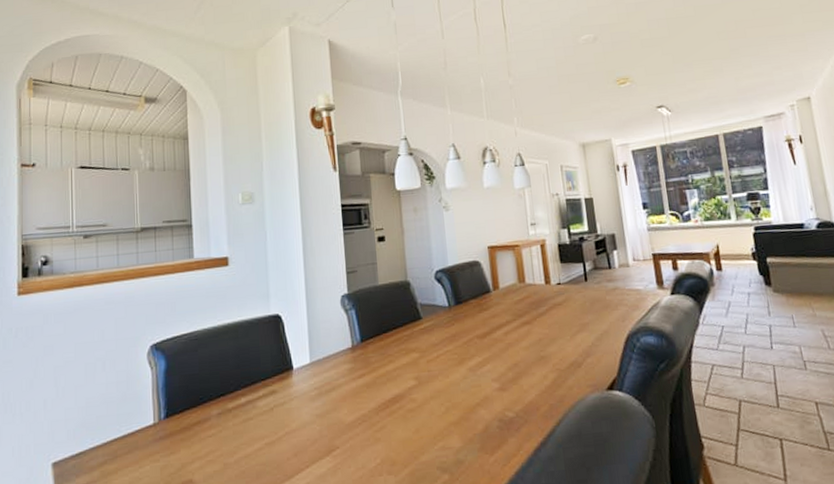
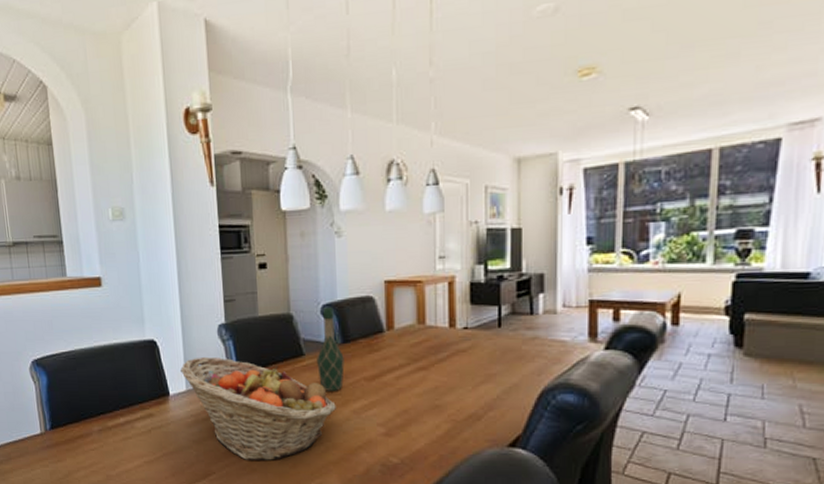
fruit basket: none [304,327,454,430] -> present [180,356,336,460]
wine bottle: none [433,272,459,352] -> present [317,307,345,391]

